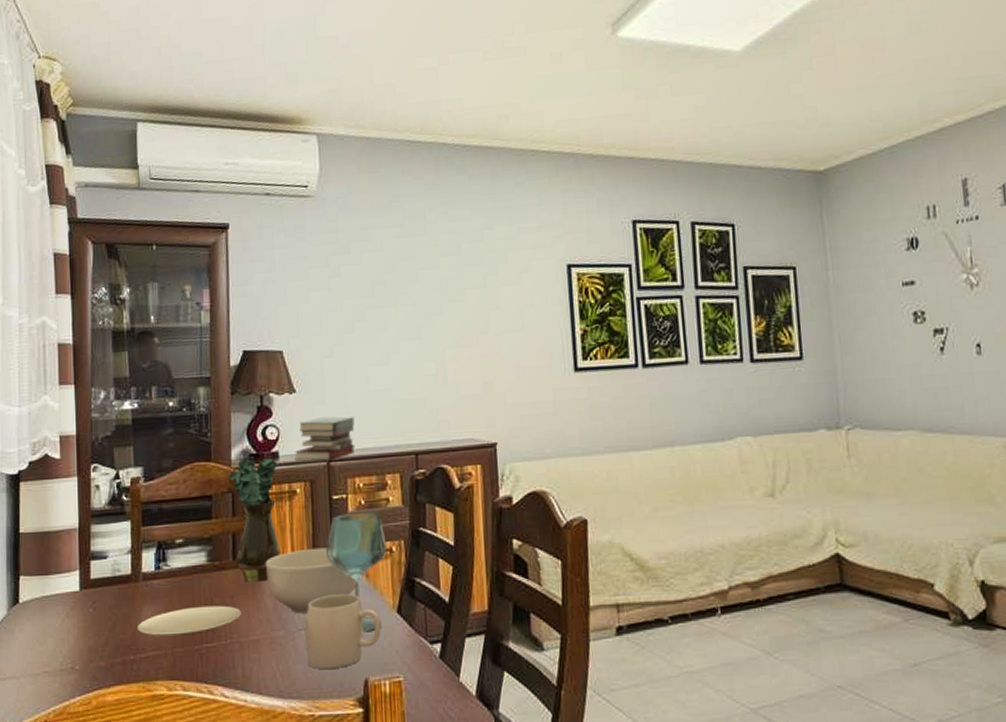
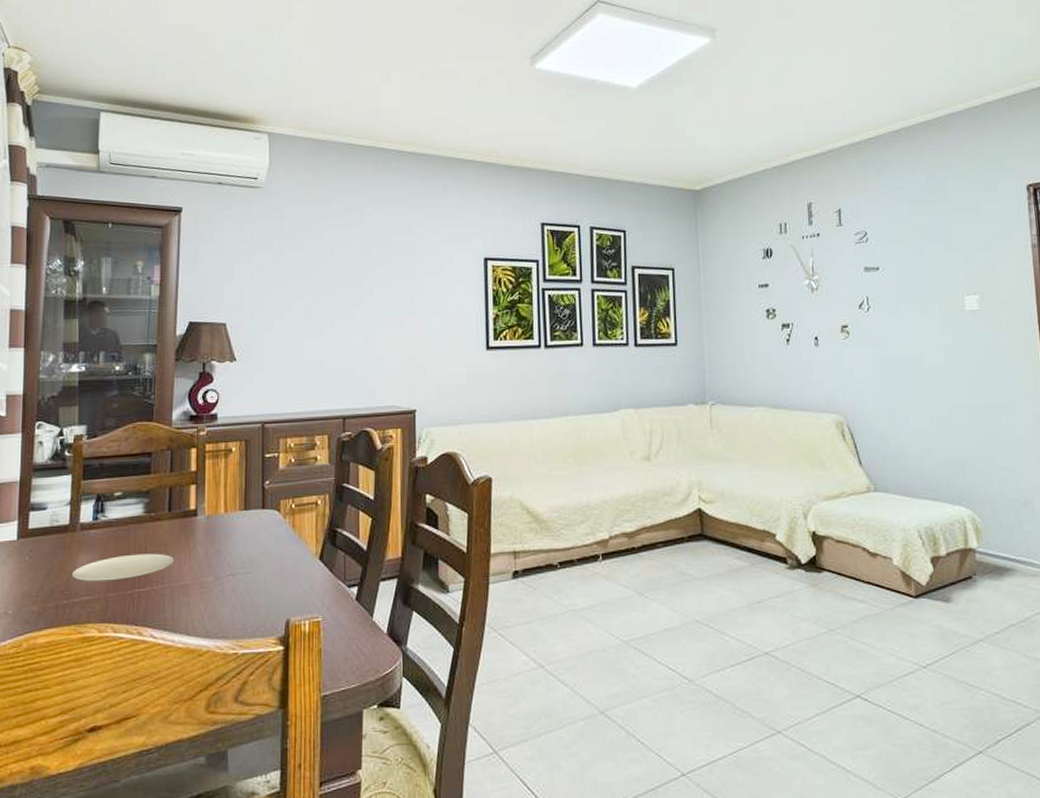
vase: present [228,453,281,582] -> none [168,414,216,532]
bowl: present [265,547,356,614] -> none [199,501,283,561]
books: present [295,416,355,462] -> none [233,383,289,423]
mug: present [305,594,381,669] -> none [233,543,304,611]
wine glass: present [325,512,387,632] -> none [256,469,313,577]

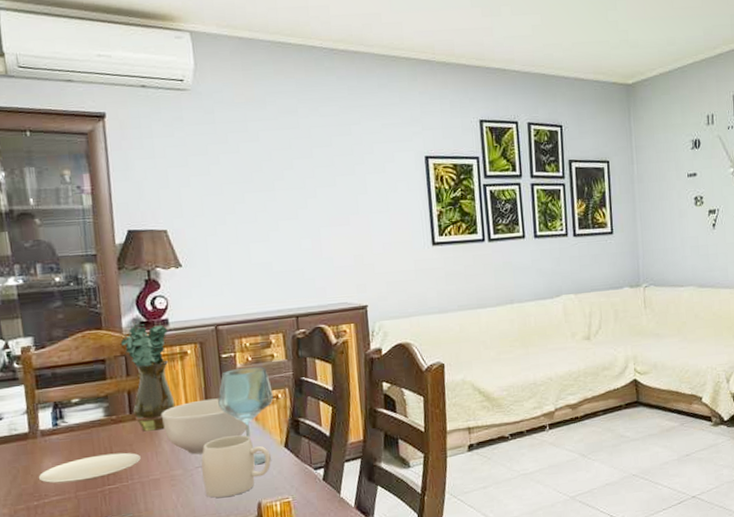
vase: none [168,414,216,532] -> present [120,321,176,431]
bowl: none [199,501,283,561] -> present [161,398,247,455]
mug: none [233,543,304,611] -> present [201,435,271,498]
wine glass: none [256,469,313,577] -> present [217,367,274,465]

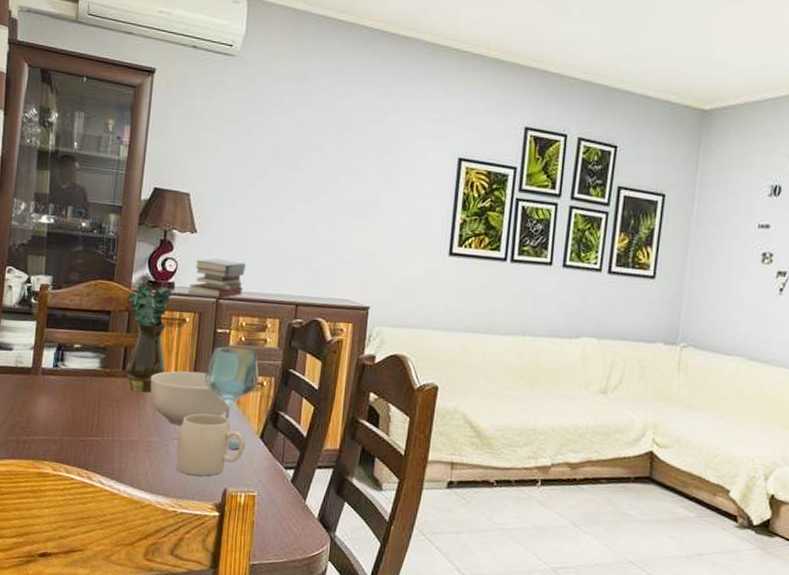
plate: present [38,452,142,484] -> none [32,404,125,428]
books: none [184,287,240,327] -> present [189,258,246,298]

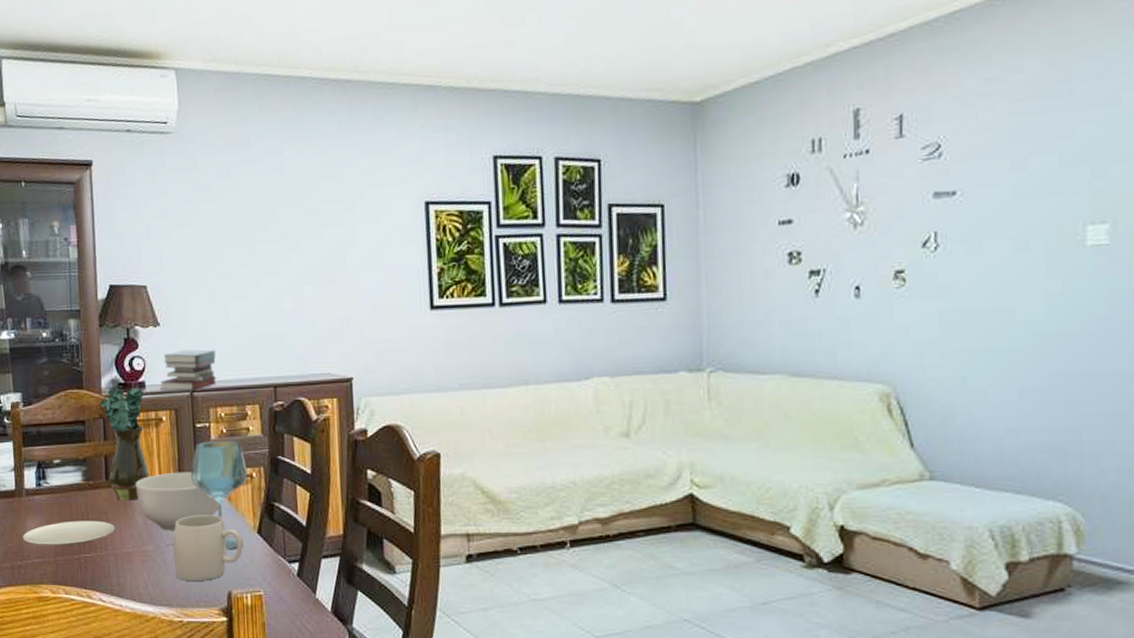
plate: none [32,404,125,428] -> present [22,520,116,546]

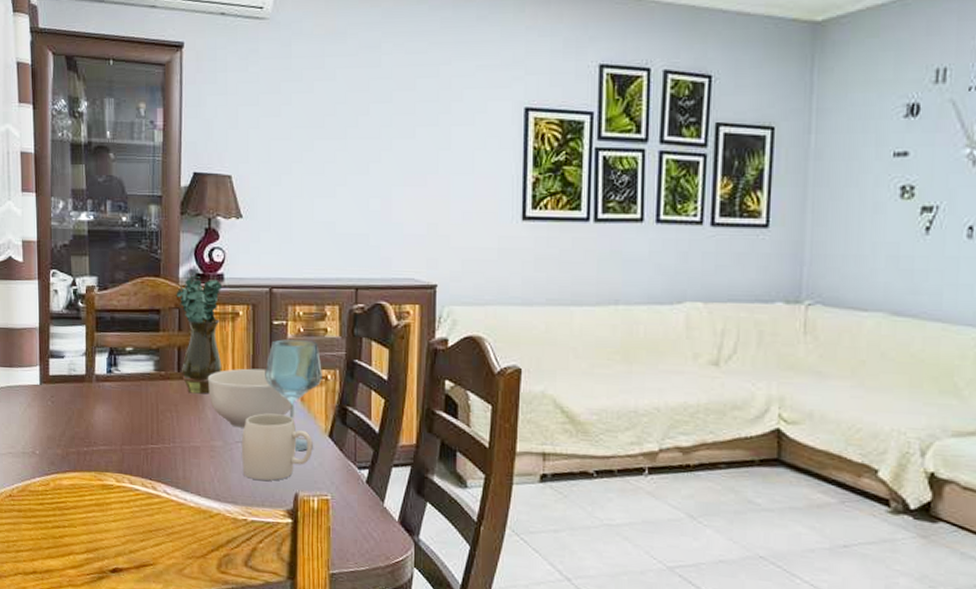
plate: present [22,520,116,546] -> none [90,410,185,436]
books: present [160,349,216,392] -> none [239,245,298,287]

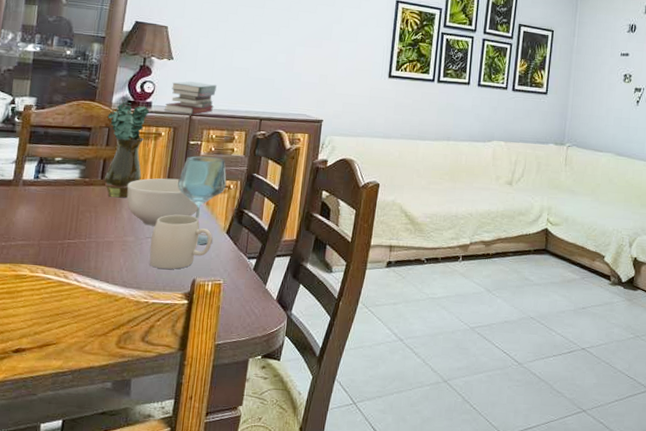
books: none [239,245,298,287] -> present [165,81,217,115]

